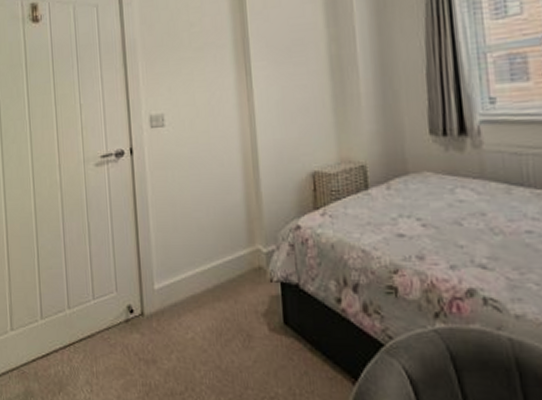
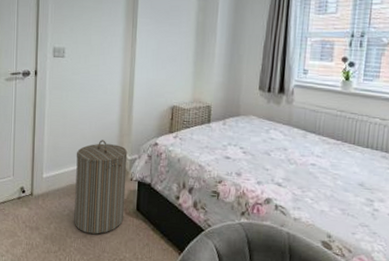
laundry hamper: none [193,229,269,363] -> present [74,140,128,234]

